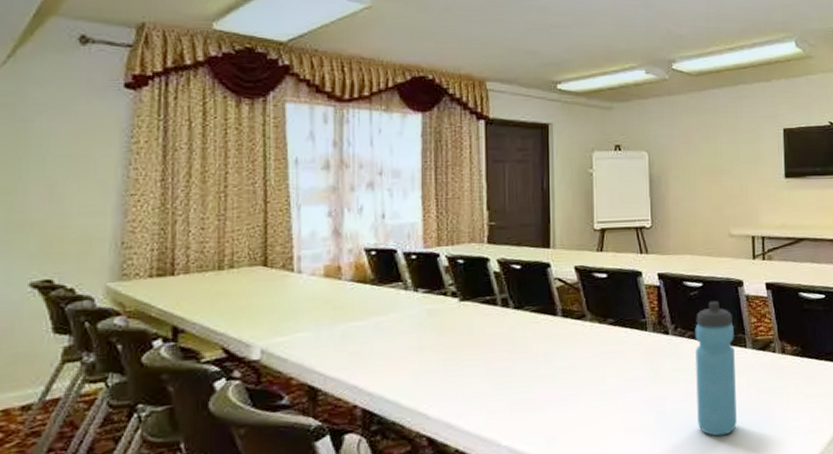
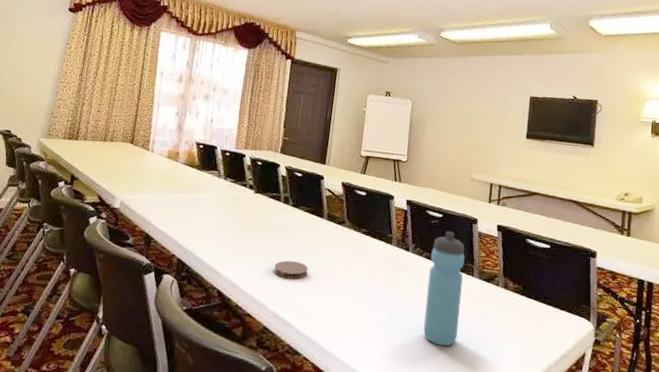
coaster: none [501,376,546,402] -> present [274,260,308,279]

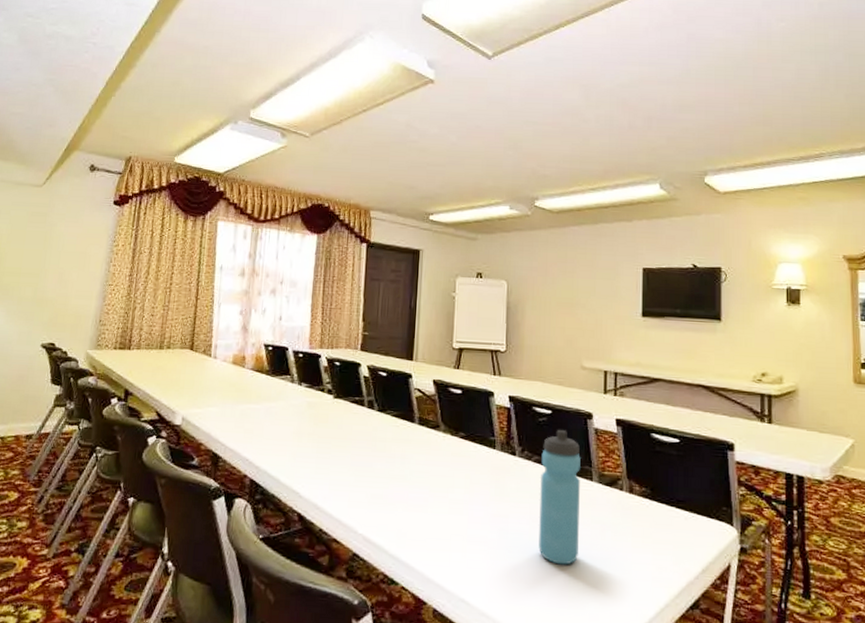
coaster: present [274,260,308,279] -> none [361,474,400,496]

